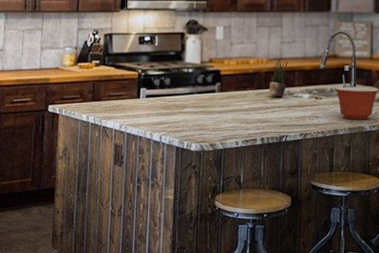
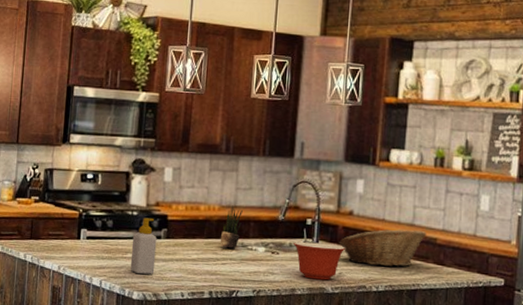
soap bottle: none [187,74,212,127] -> present [130,217,157,275]

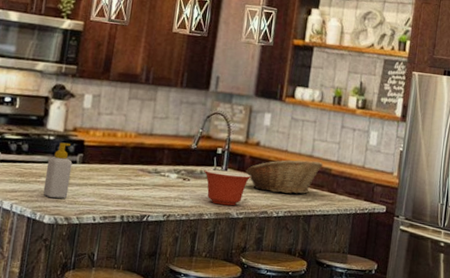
potted plant: present [220,205,243,249] -> none [134,133,158,175]

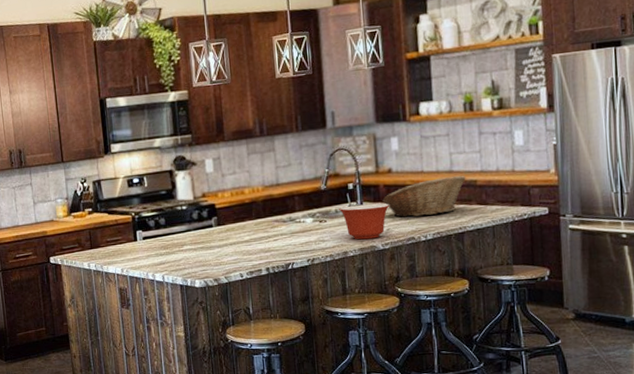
soap bottle: present [42,142,73,199] -> none [185,209,212,264]

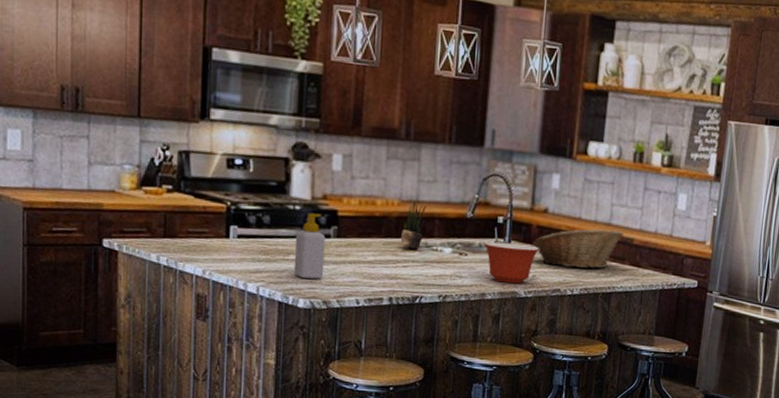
soap bottle: none [185,209,212,264] -> present [293,212,326,279]
potted plant: none [268,184,287,225] -> present [400,200,426,250]

